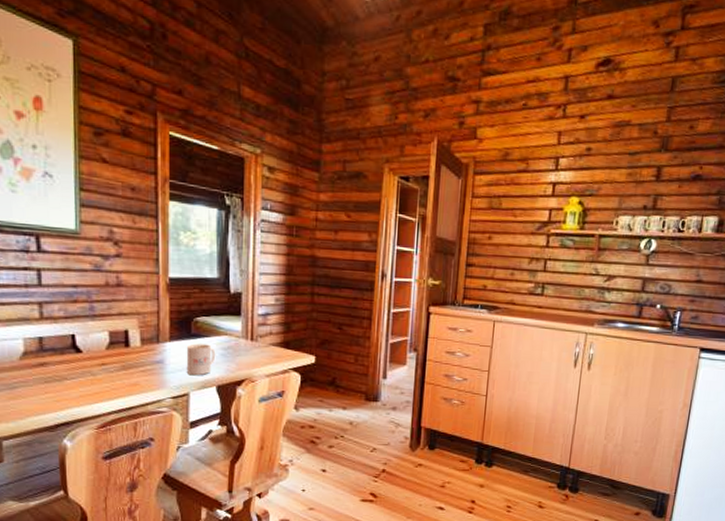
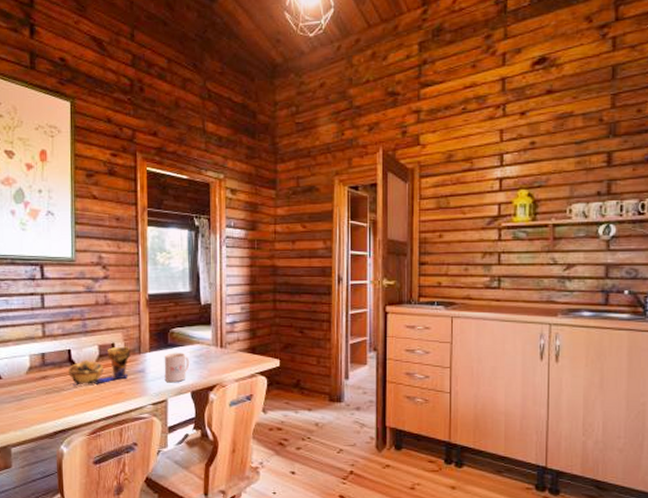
decorative bowl: none [72,333,148,375] -> present [69,346,131,385]

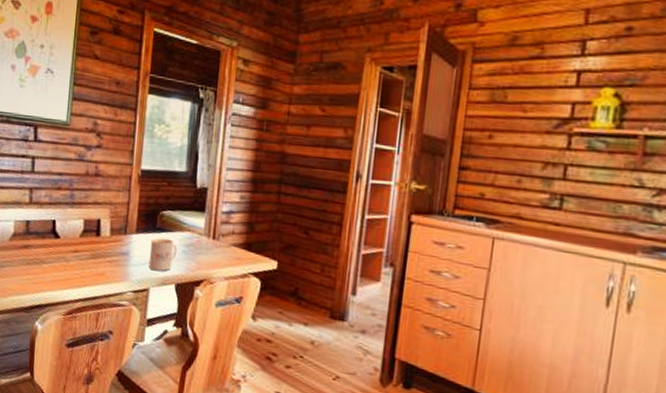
decorative bowl: present [69,346,131,385] -> none [51,223,117,262]

